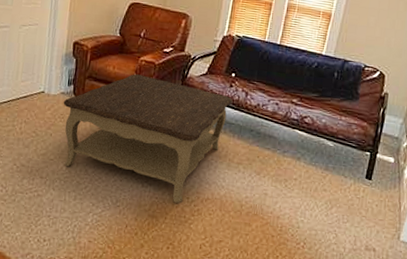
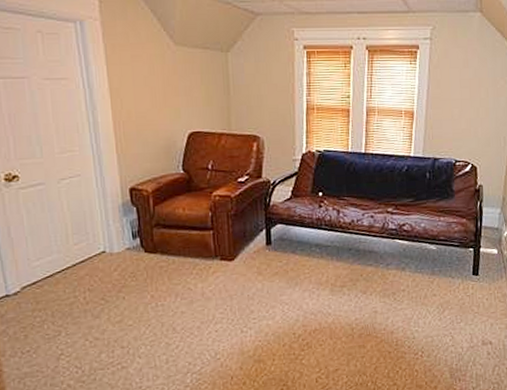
coffee table: present [63,74,233,204] -> none [131,212,325,342]

